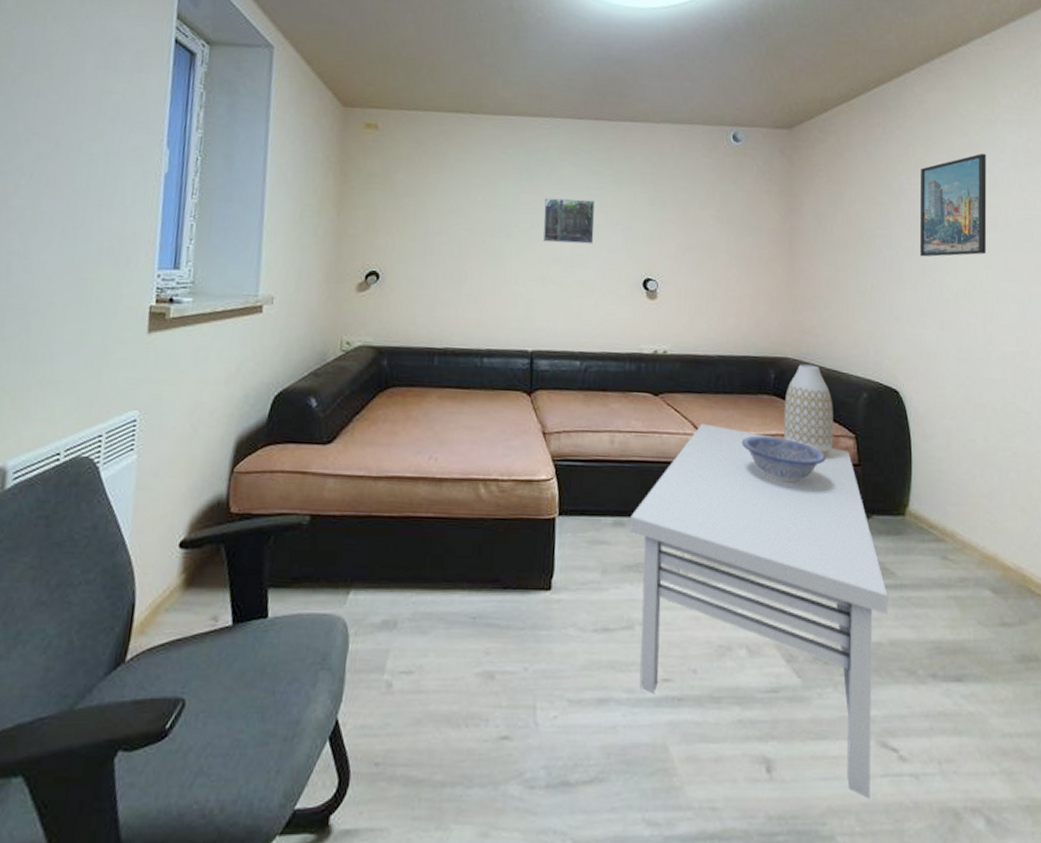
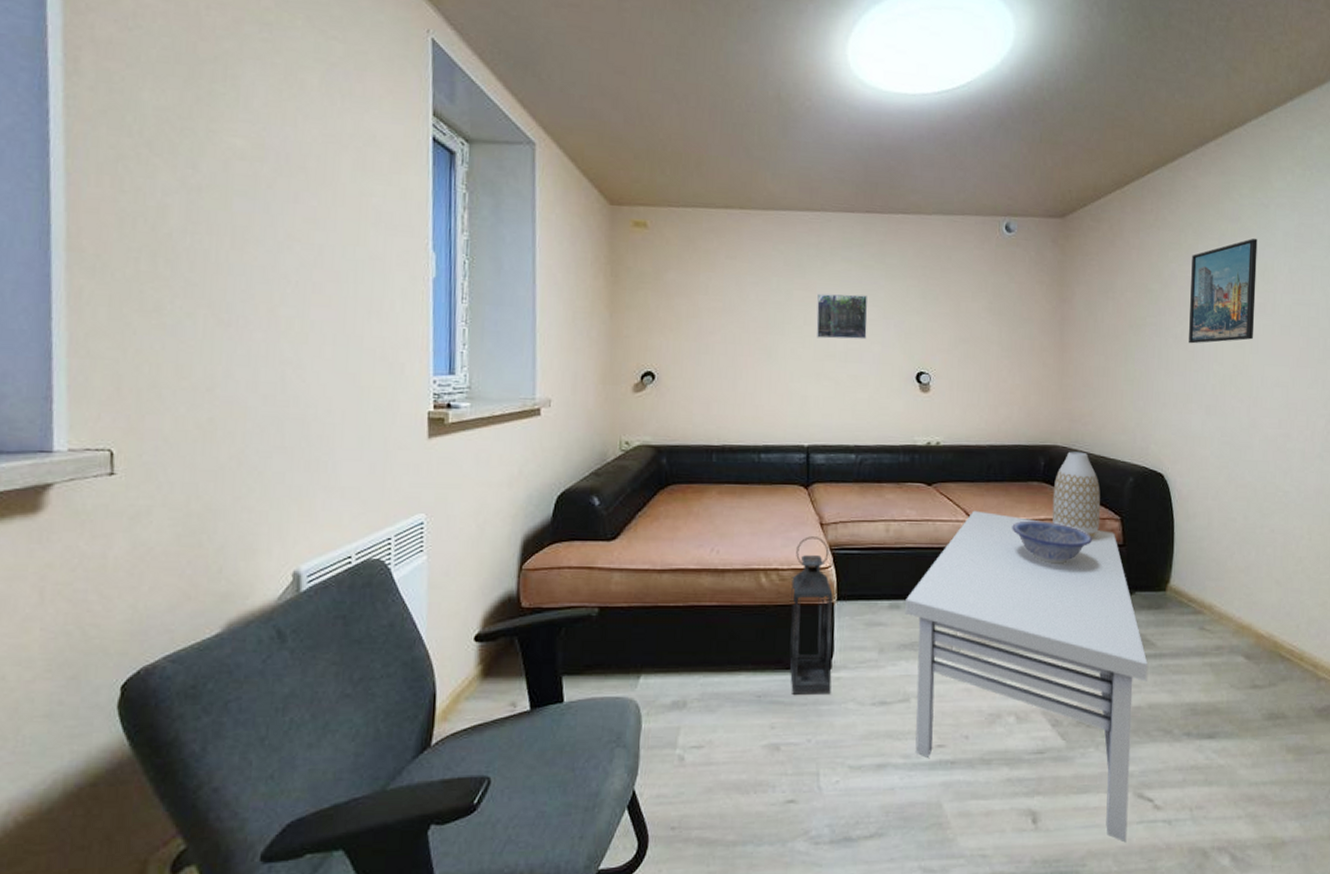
lantern: none [507,446,555,618] -> present [790,536,833,694]

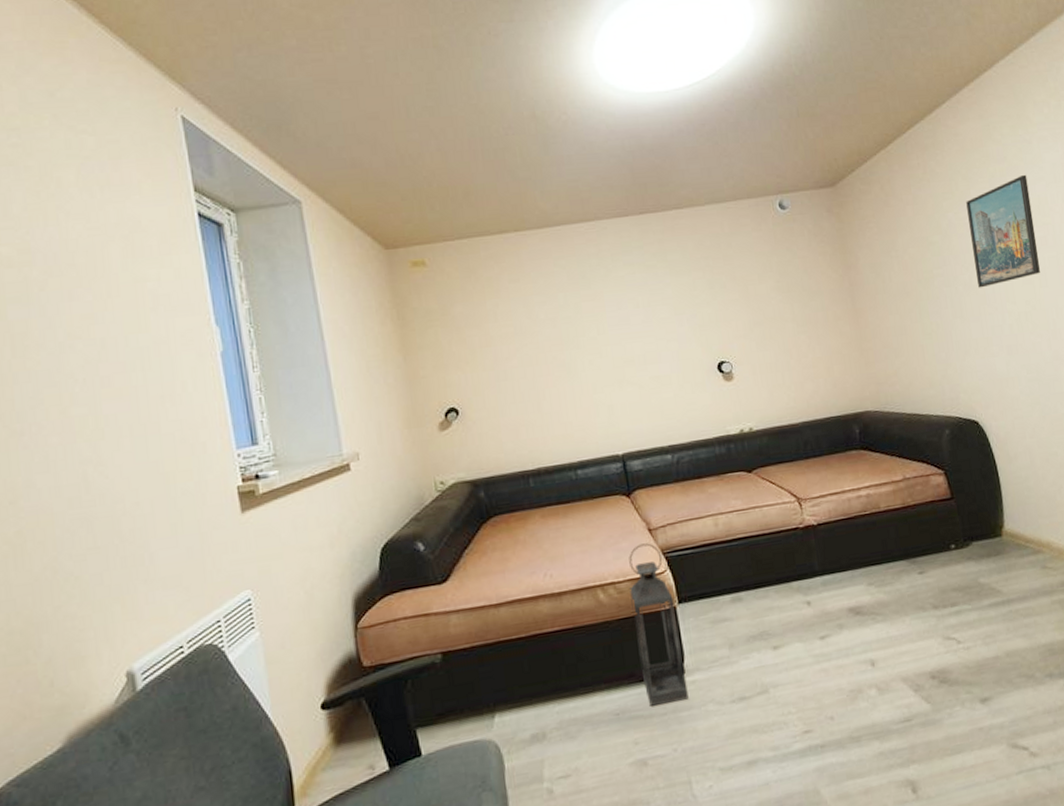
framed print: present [816,293,868,340] -> none [606,295,662,346]
coffee table: present [905,510,1148,843] -> none [746,487,1010,796]
decorative bowl: present [1012,520,1092,564] -> none [838,487,920,530]
vase: present [1052,451,1101,538] -> none [872,413,925,497]

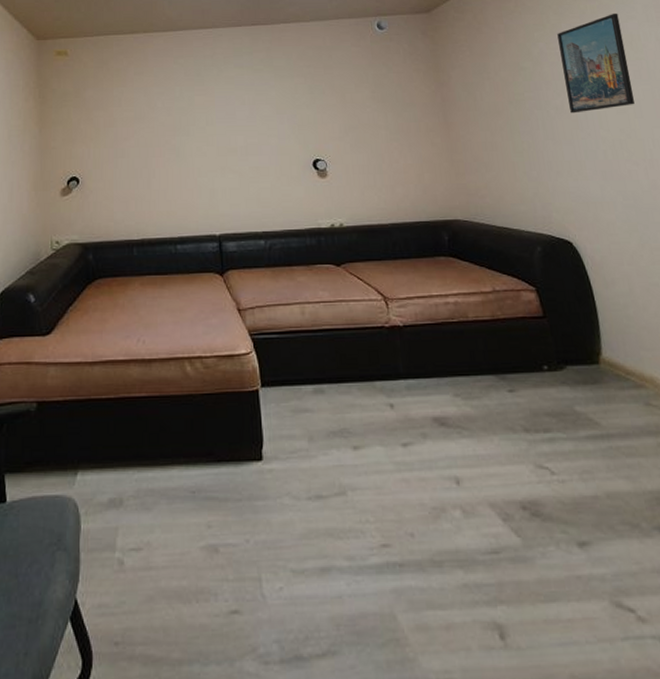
lantern: present [629,543,689,706] -> none [215,322,265,489]

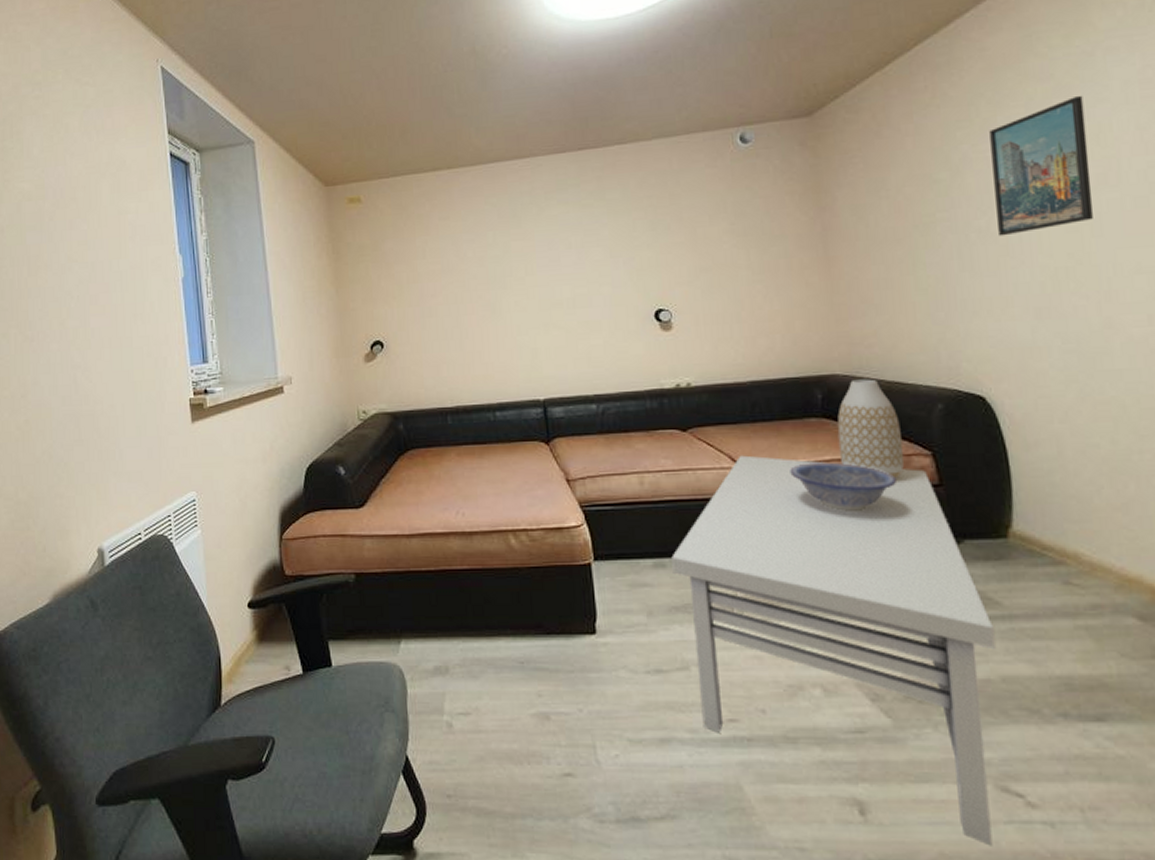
coffee table: none [329,288,614,665] -> present [671,455,995,846]
decorative bowl: none [425,295,510,340] -> present [790,462,896,511]
vase: none [461,224,515,311] -> present [837,379,905,479]

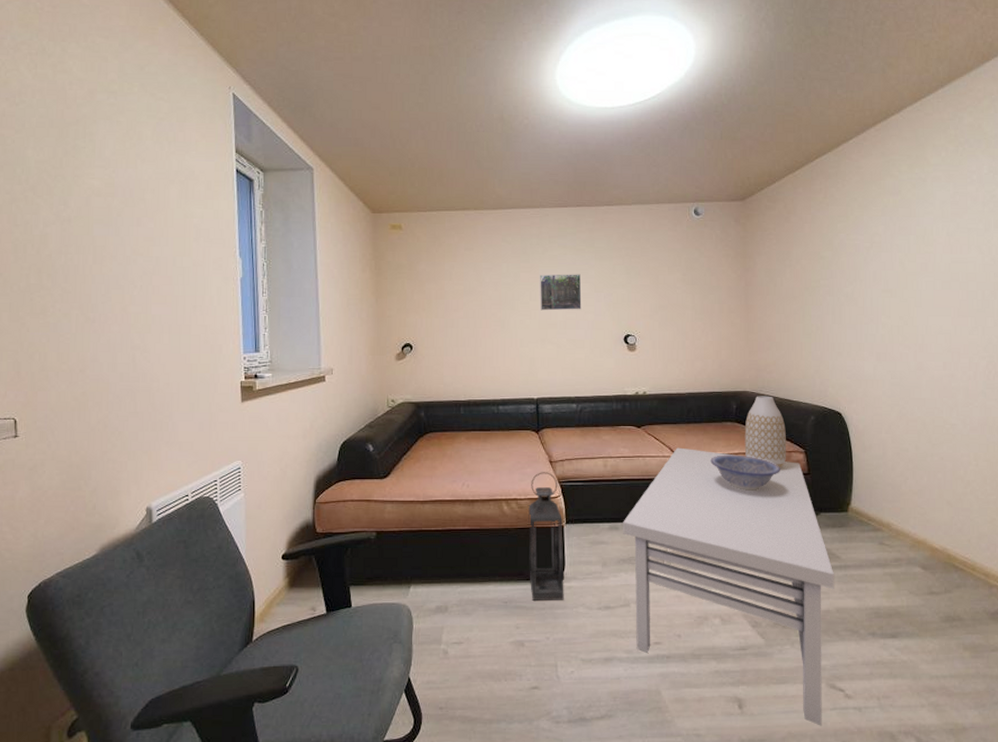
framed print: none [536,236,594,287] -> present [540,274,582,311]
lantern: none [543,494,599,661] -> present [528,472,564,601]
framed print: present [989,95,1094,236] -> none [858,207,917,301]

